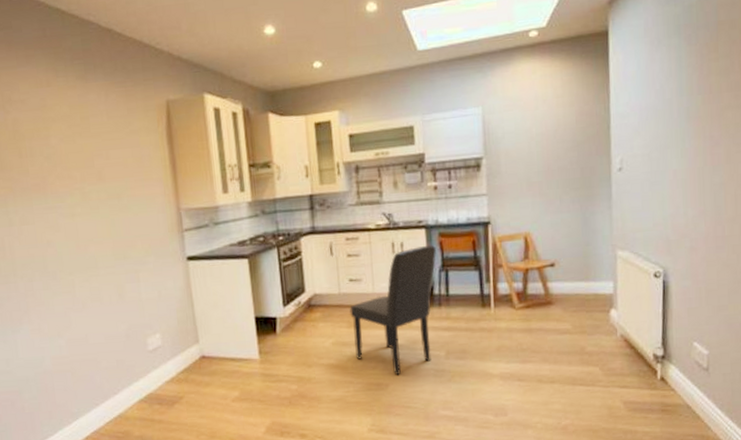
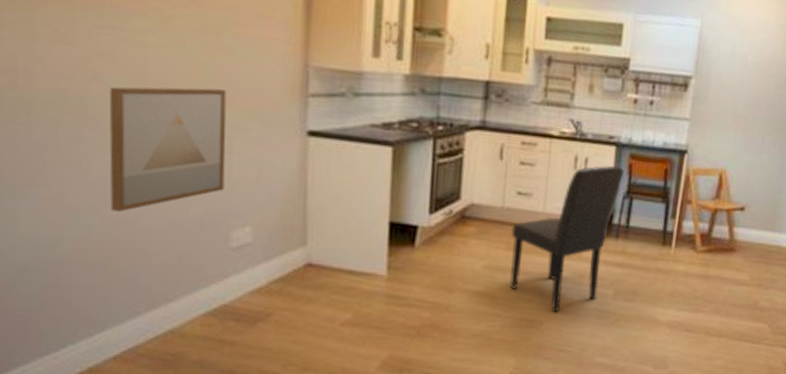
wall art: none [58,237,138,334] -> present [109,86,227,212]

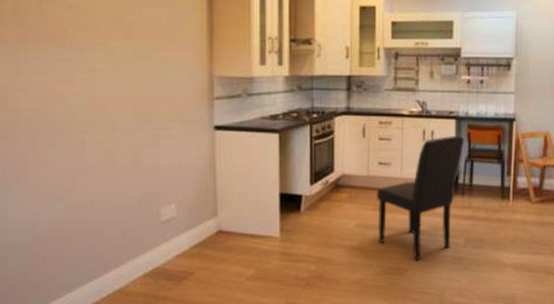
wall art: present [109,86,227,212] -> none [71,99,155,198]

